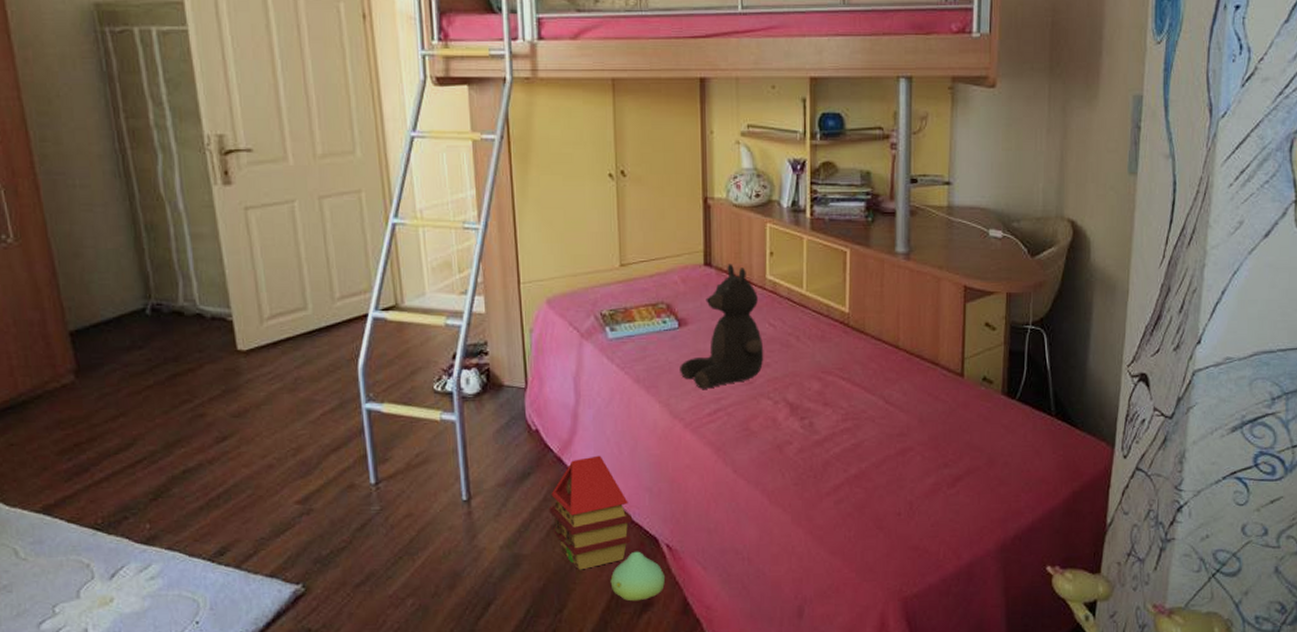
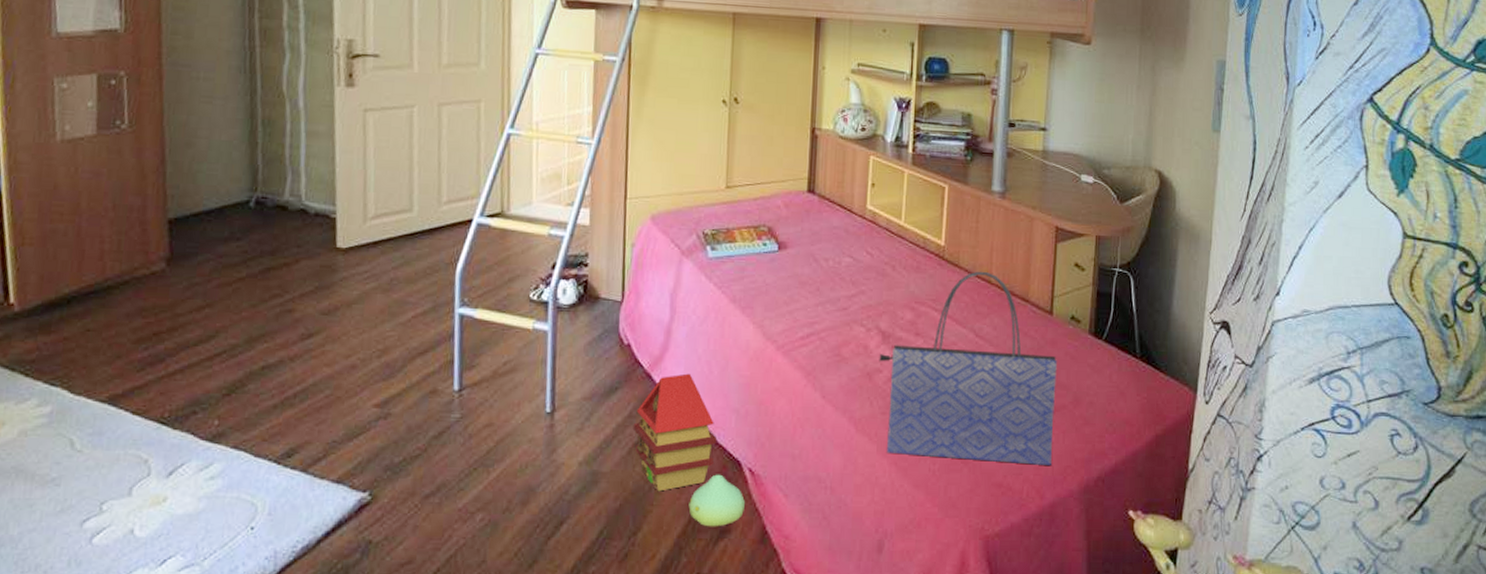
teddy bear: present [680,264,764,389] -> none [776,192,860,313]
tote bag: none [788,336,970,528] -> present [879,271,1057,466]

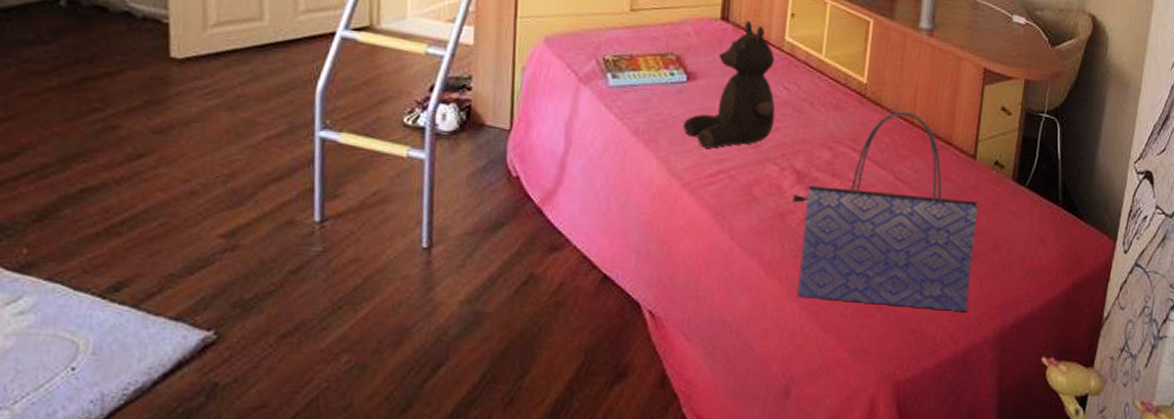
toy house: present [632,373,718,492] -> none [521,209,615,334]
plush toy: present [688,474,745,526] -> none [582,316,644,370]
teddy bear: none [776,192,860,313] -> present [683,21,776,149]

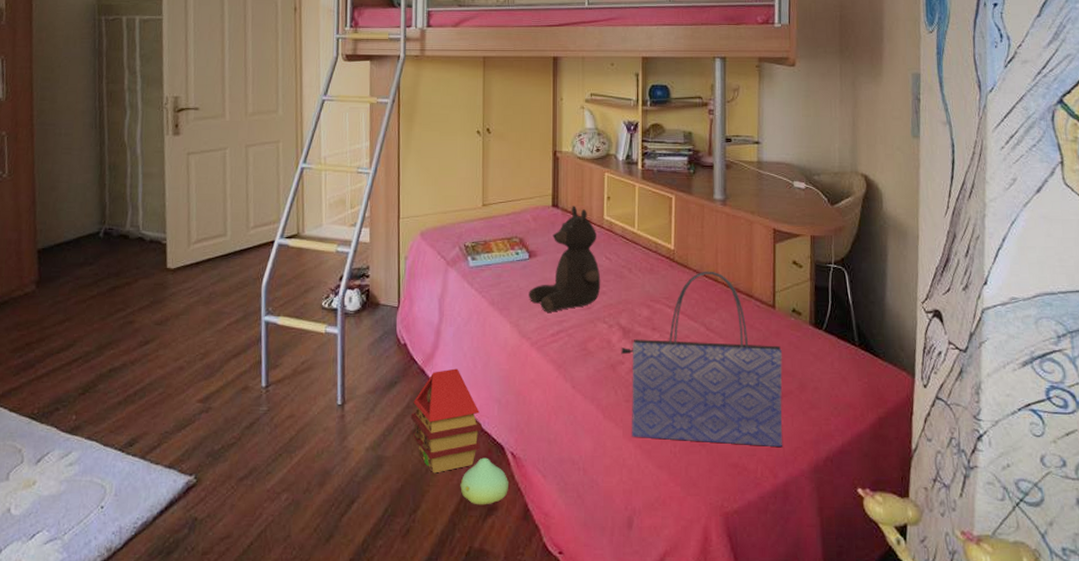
toy house: none [521,209,615,334] -> present [410,368,483,473]
plush toy: none [582,316,644,370] -> present [460,457,508,504]

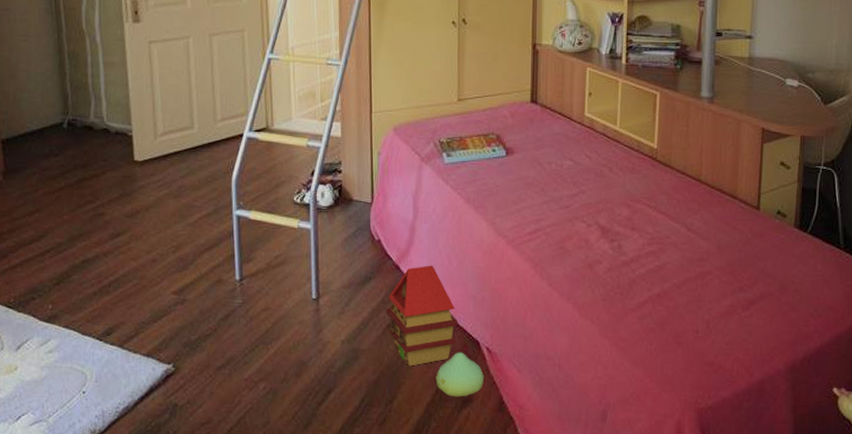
teddy bear: present [529,206,601,312] -> none [505,102,580,211]
tote bag: present [621,271,783,448] -> none [599,171,764,348]

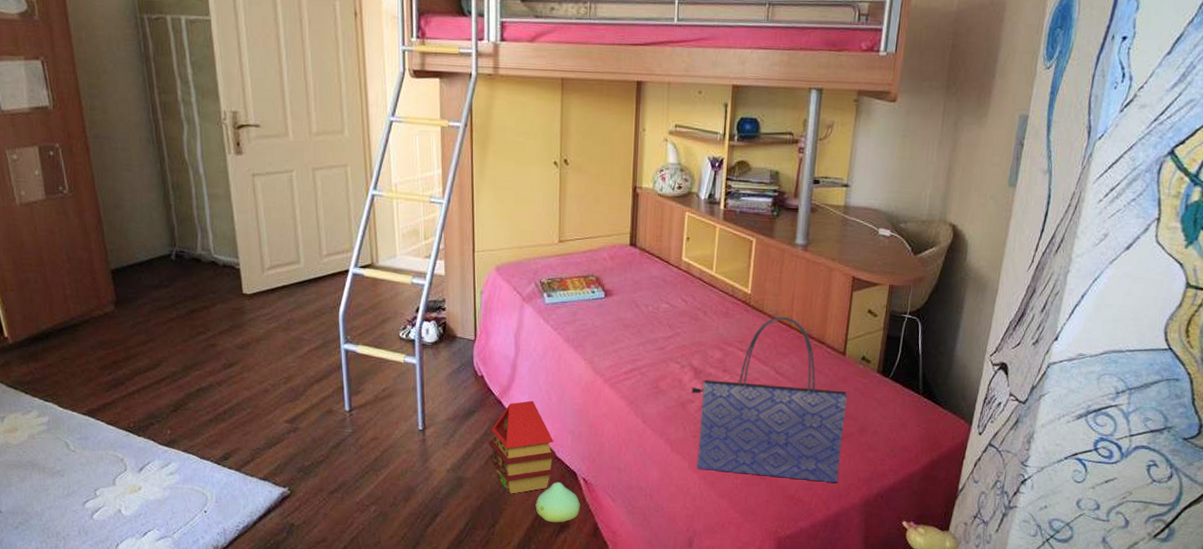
tote bag: none [599,171,764,348] -> present [691,316,847,484]

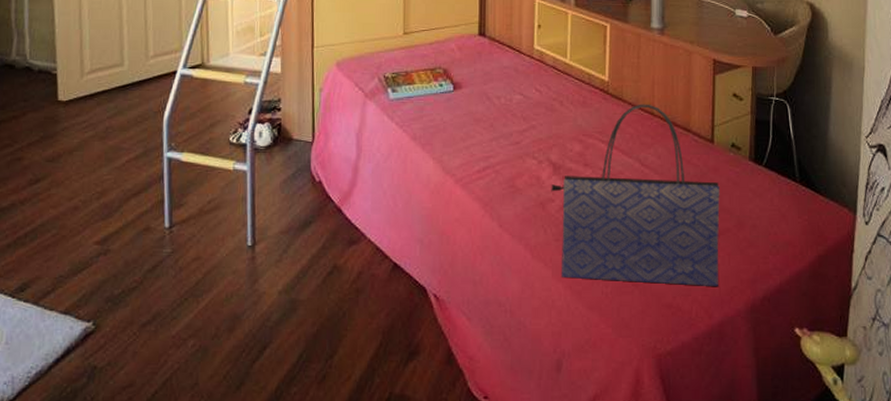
toy house: present [488,400,557,494] -> none [326,207,404,317]
plush toy: present [535,482,580,522] -> none [380,300,431,348]

